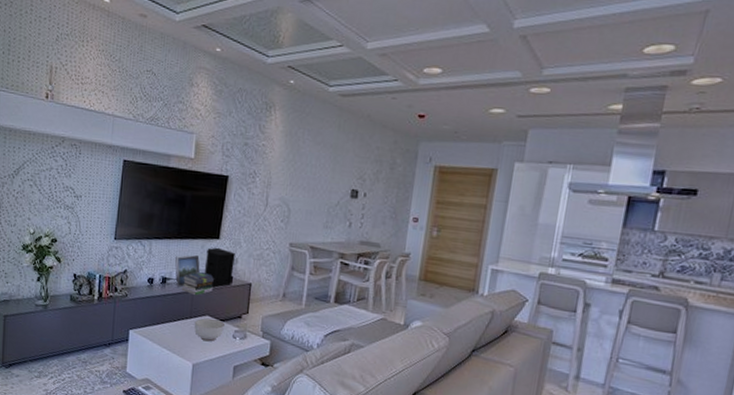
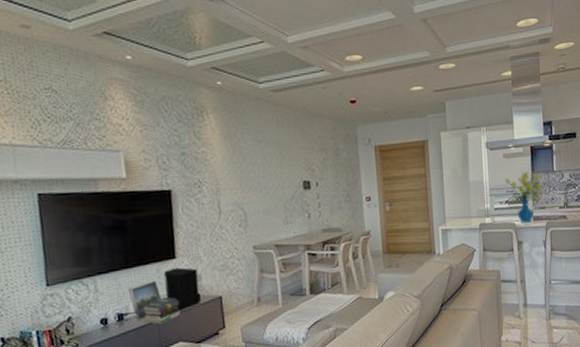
bouquet: none [583,222,641,286] -> present [504,171,547,224]

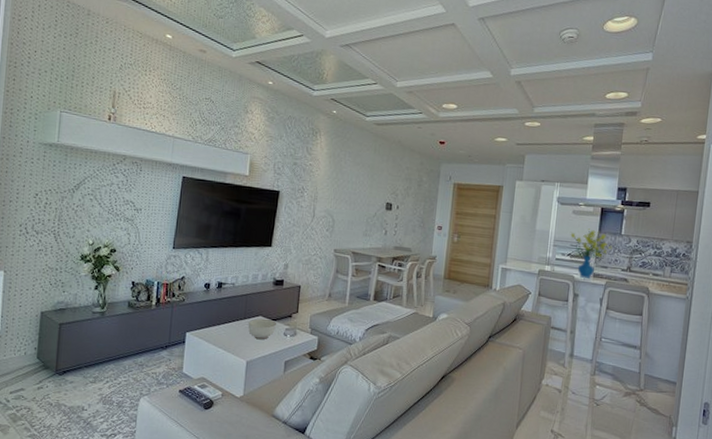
picture frame: present [127,281,161,321] -> none [230,261,254,291]
books: present [143,297,181,325] -> none [236,277,266,299]
speaker: present [164,267,200,312] -> none [257,254,286,292]

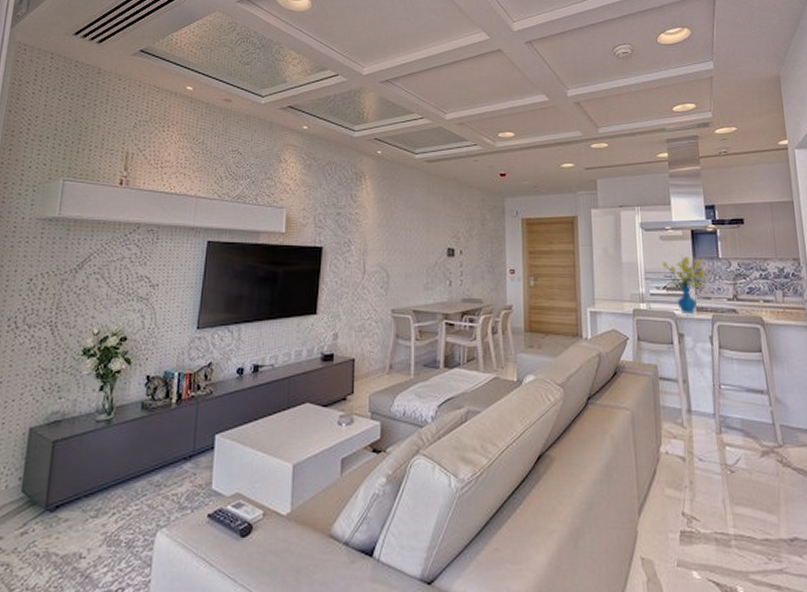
bowl: present [248,318,276,340] -> none [292,405,328,434]

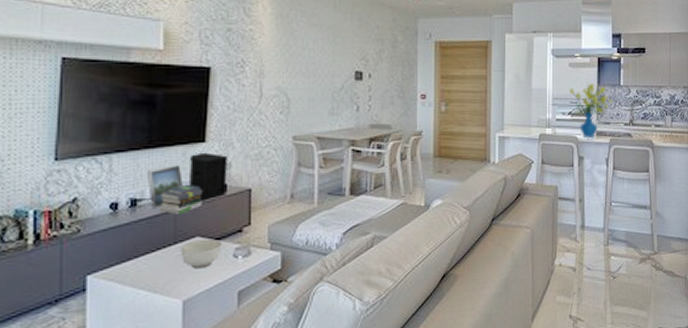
picture frame: none [267,336,297,374] -> present [146,166,183,208]
books: none [276,354,313,382] -> present [159,185,202,215]
bowl: none [292,405,328,434] -> present [180,239,221,269]
speaker: none [301,323,335,371] -> present [188,152,227,203]

